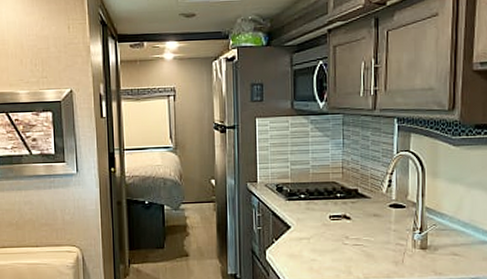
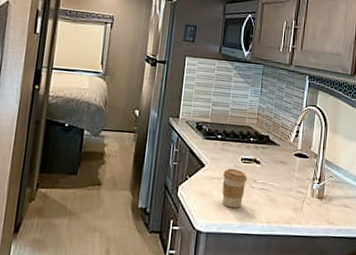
coffee cup: none [311,227,338,267] -> present [222,168,247,208]

